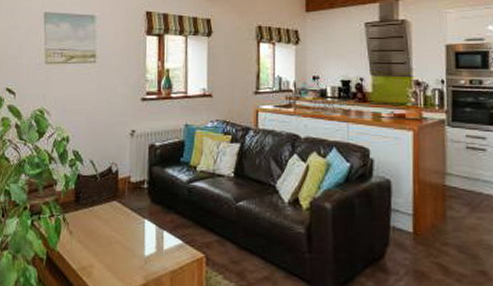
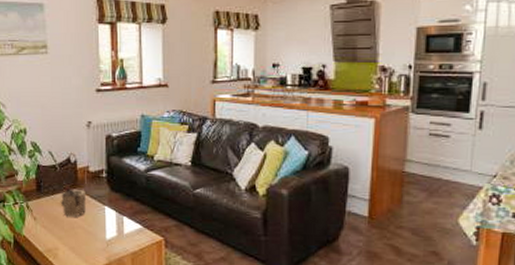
teapot: none [98,197,125,231] -> present [60,186,86,217]

